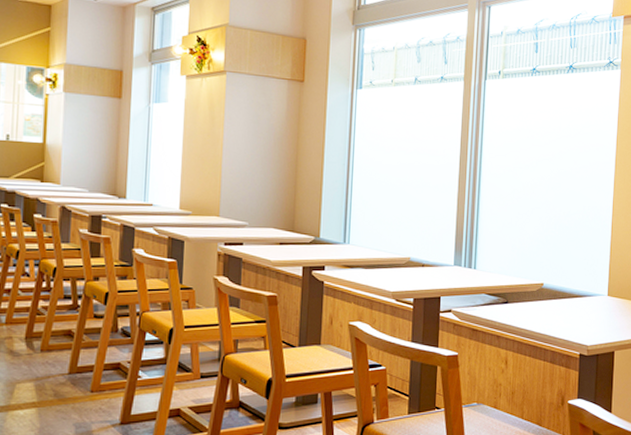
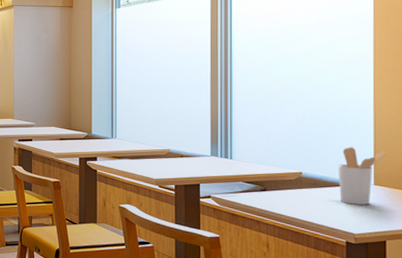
utensil holder: none [576,257,620,316] -> present [338,147,386,205]

